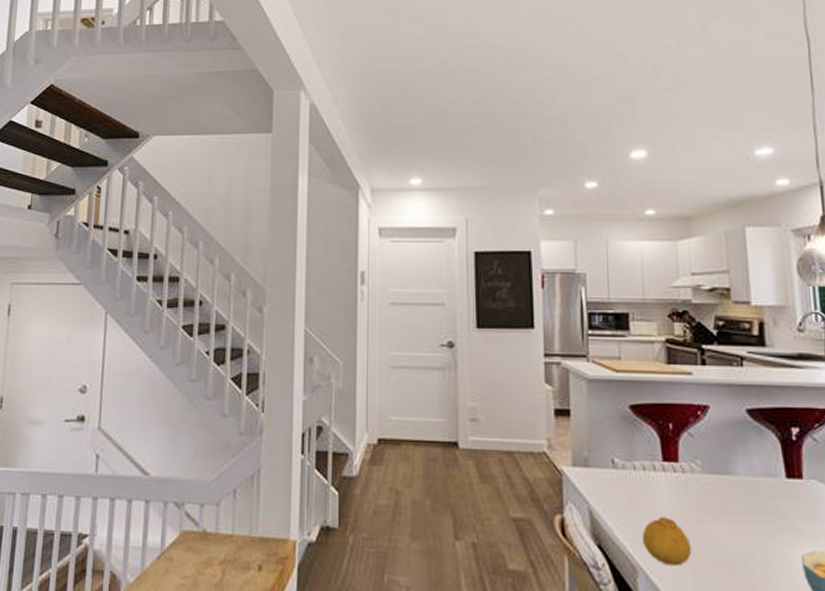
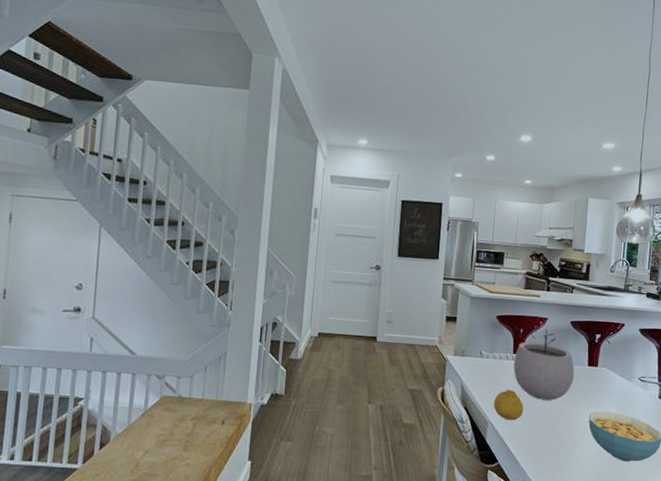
plant pot: none [665,422,766,534] -> present [513,328,575,401]

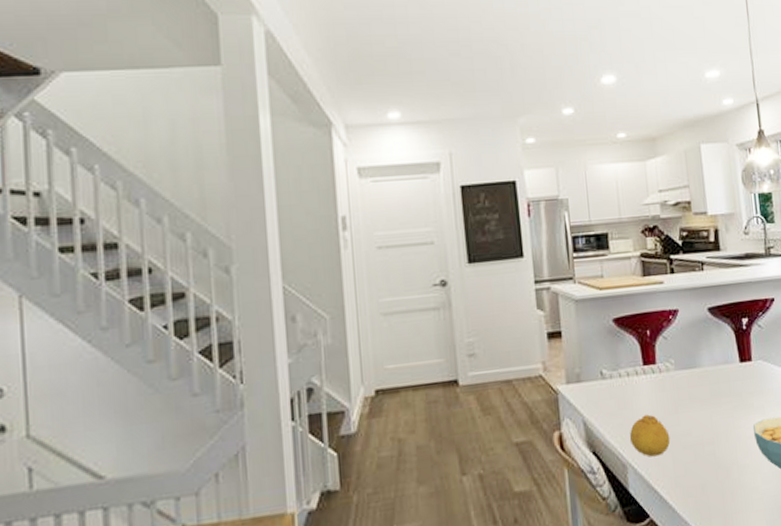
plant pot: present [513,328,575,401] -> none [645,323,726,421]

